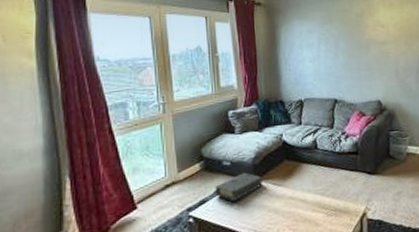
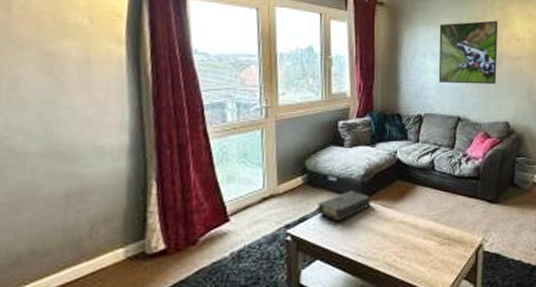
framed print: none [312,11,366,70] -> present [438,20,498,84]

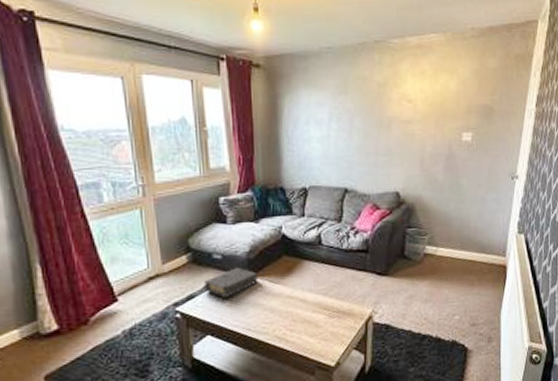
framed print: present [438,20,498,84] -> none [322,80,388,153]

